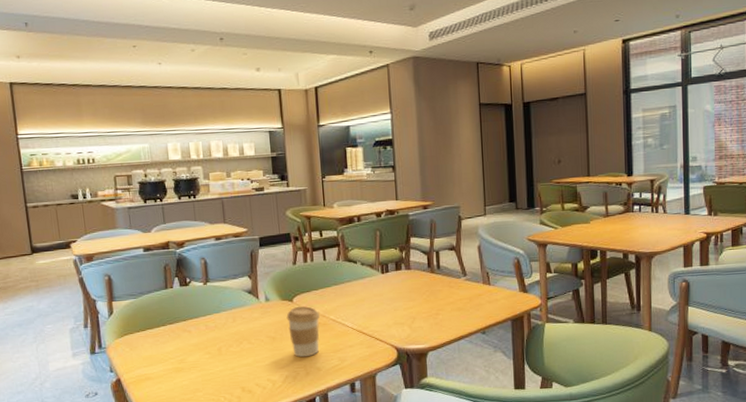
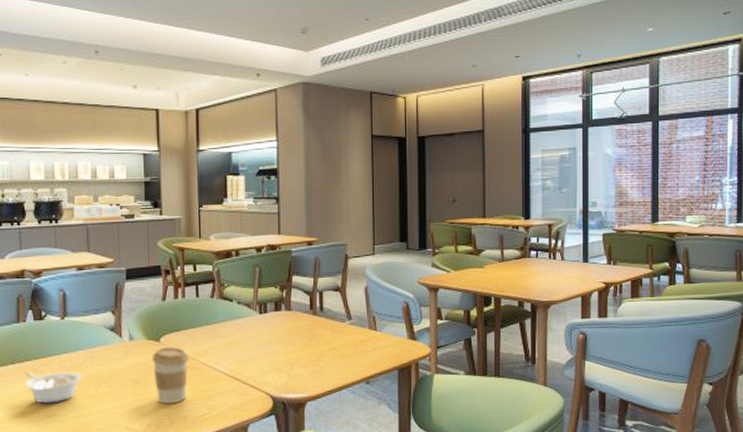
legume: none [175,331,225,360] -> present [25,372,82,404]

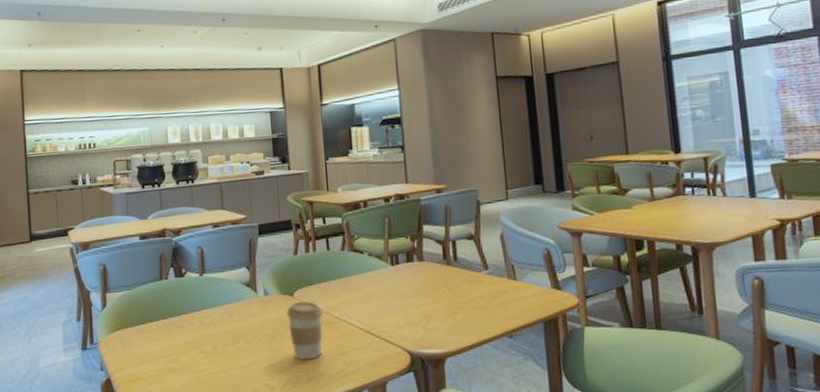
legume: present [25,372,82,404] -> none [169,328,221,360]

